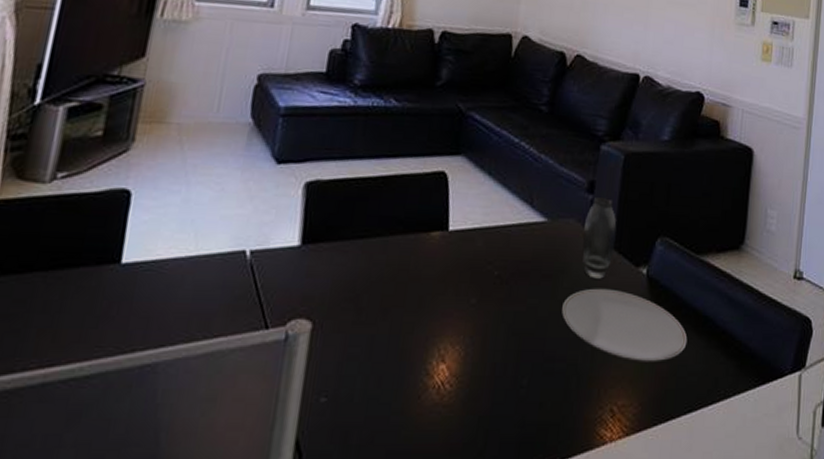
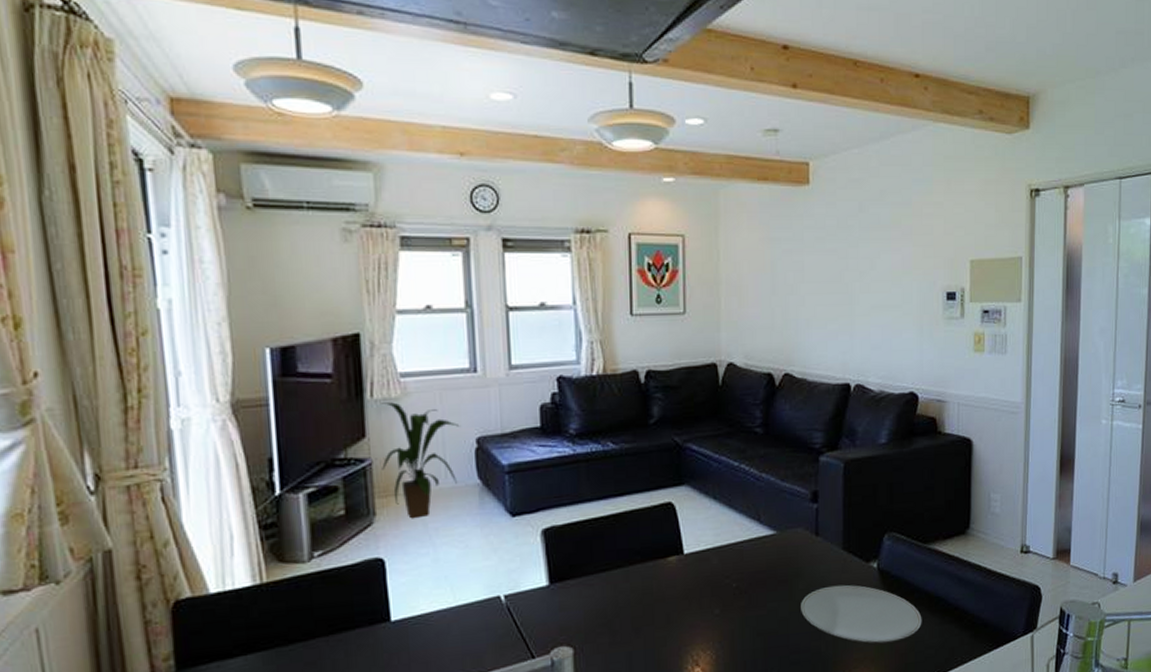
house plant: none [153,24,245,151] -> present [381,402,460,519]
vase: present [582,197,617,279] -> none [812,505,844,578]

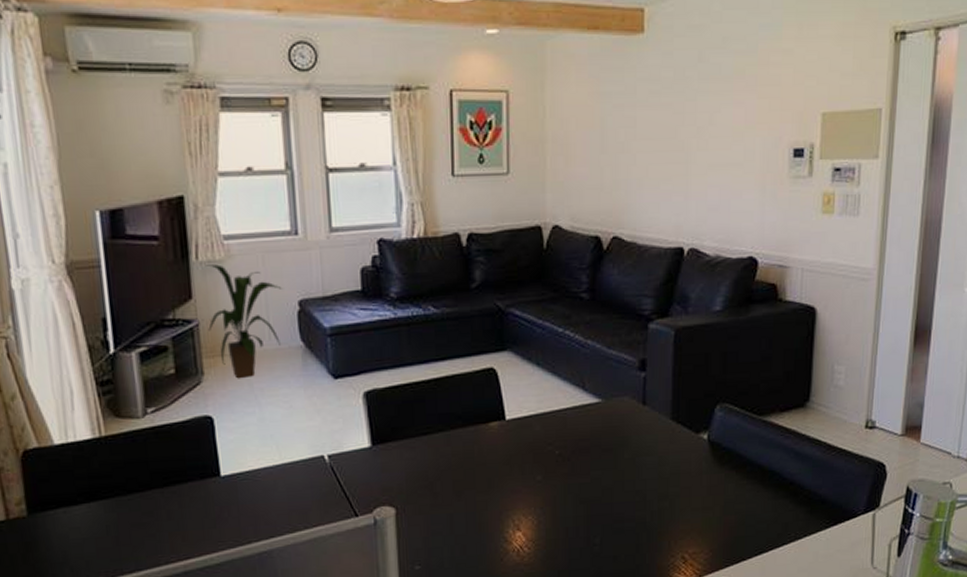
plate: present [801,585,922,644] -> none [626,455,754,516]

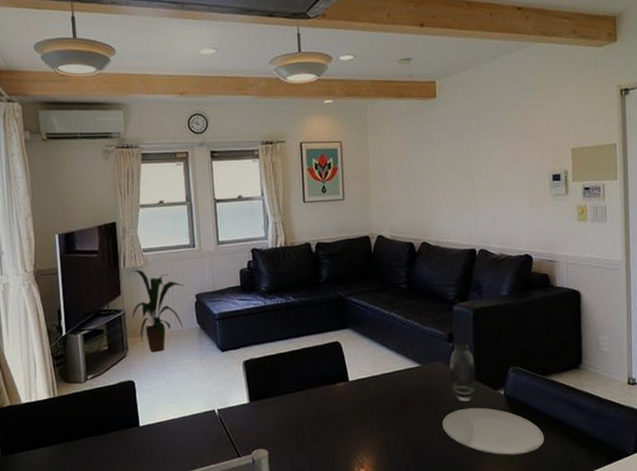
plate: none [626,455,754,516] -> present [442,407,544,456]
vase: none [639,374,673,448] -> present [449,344,476,402]

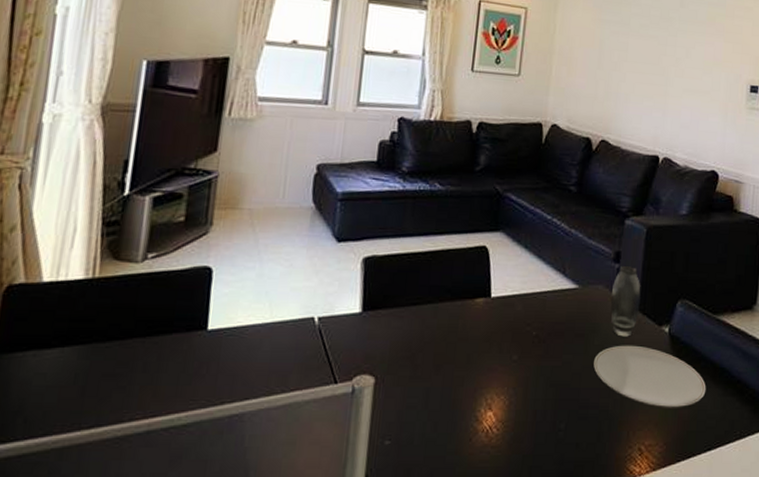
house plant: present [131,270,184,353] -> none [226,122,304,233]

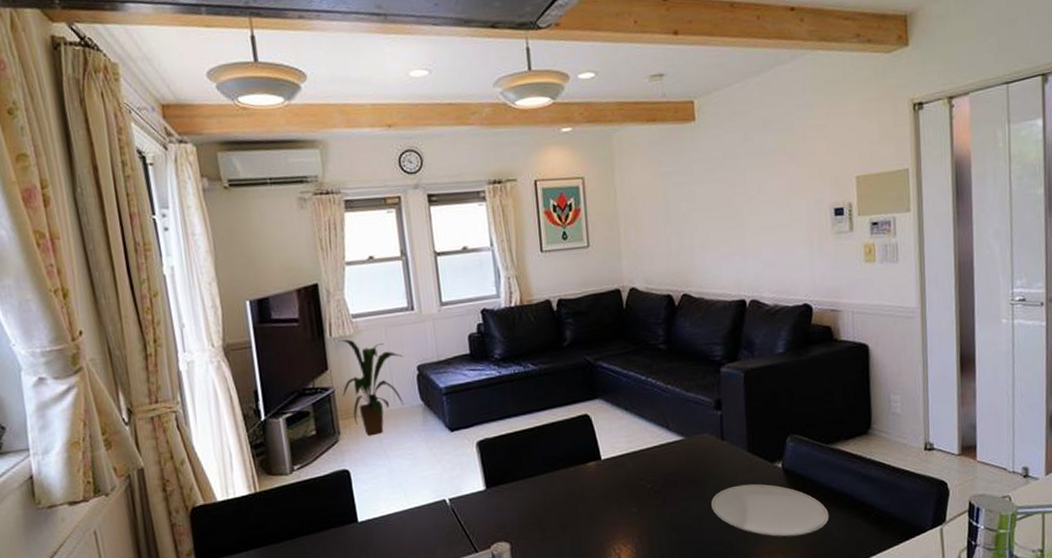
house plant: none [226,122,304,233] -> present [338,339,404,436]
vase: present [610,266,641,337] -> none [718,411,749,478]

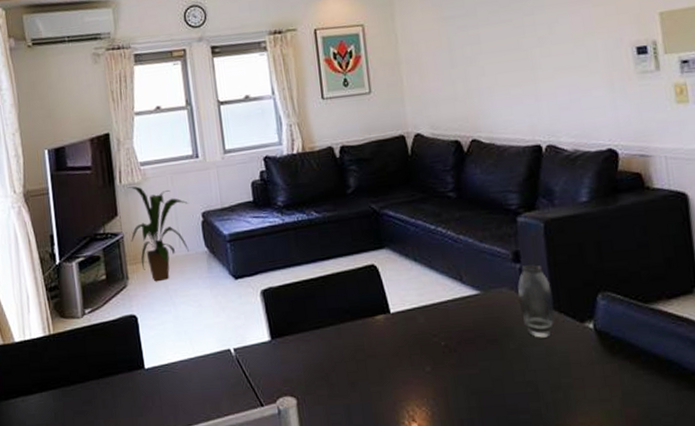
plate: present [711,484,829,538] -> none [514,345,654,408]
vase: none [718,411,749,478] -> present [518,264,554,338]

